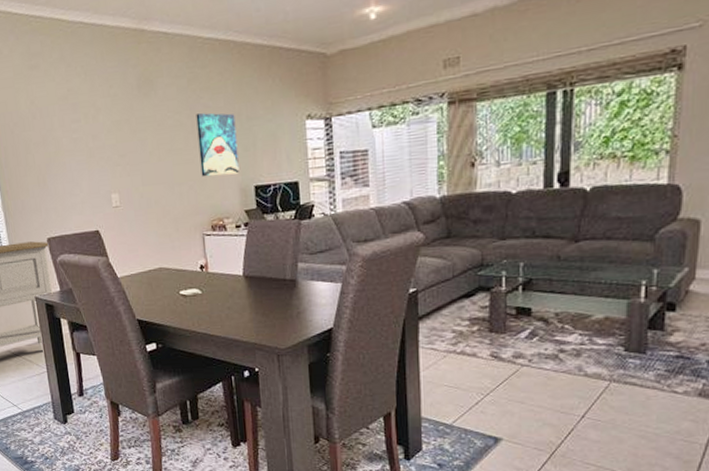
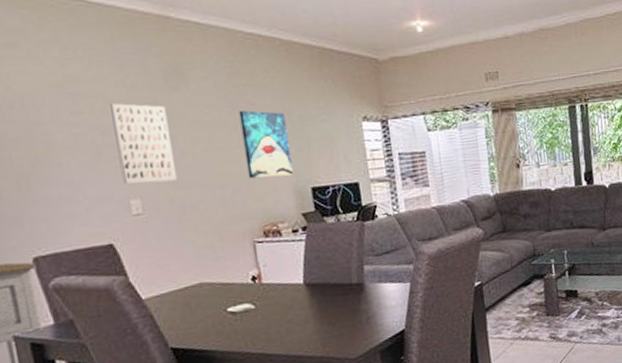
wall art: none [99,111,145,181] -> present [110,103,177,184]

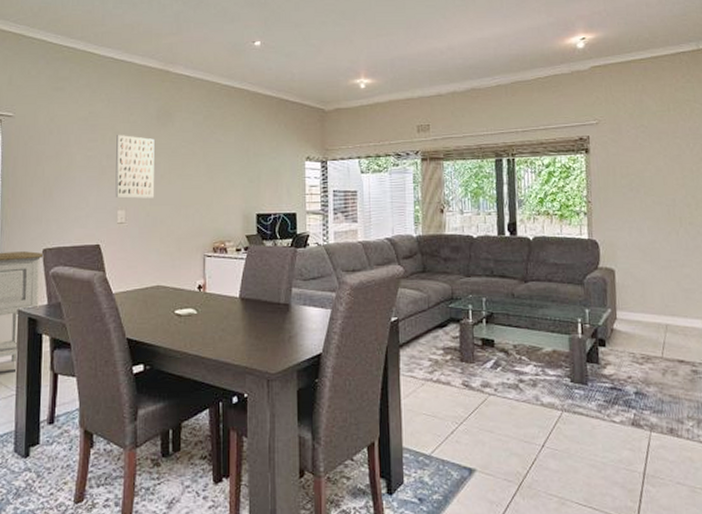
wall art: present [239,110,294,179] -> none [208,146,244,202]

